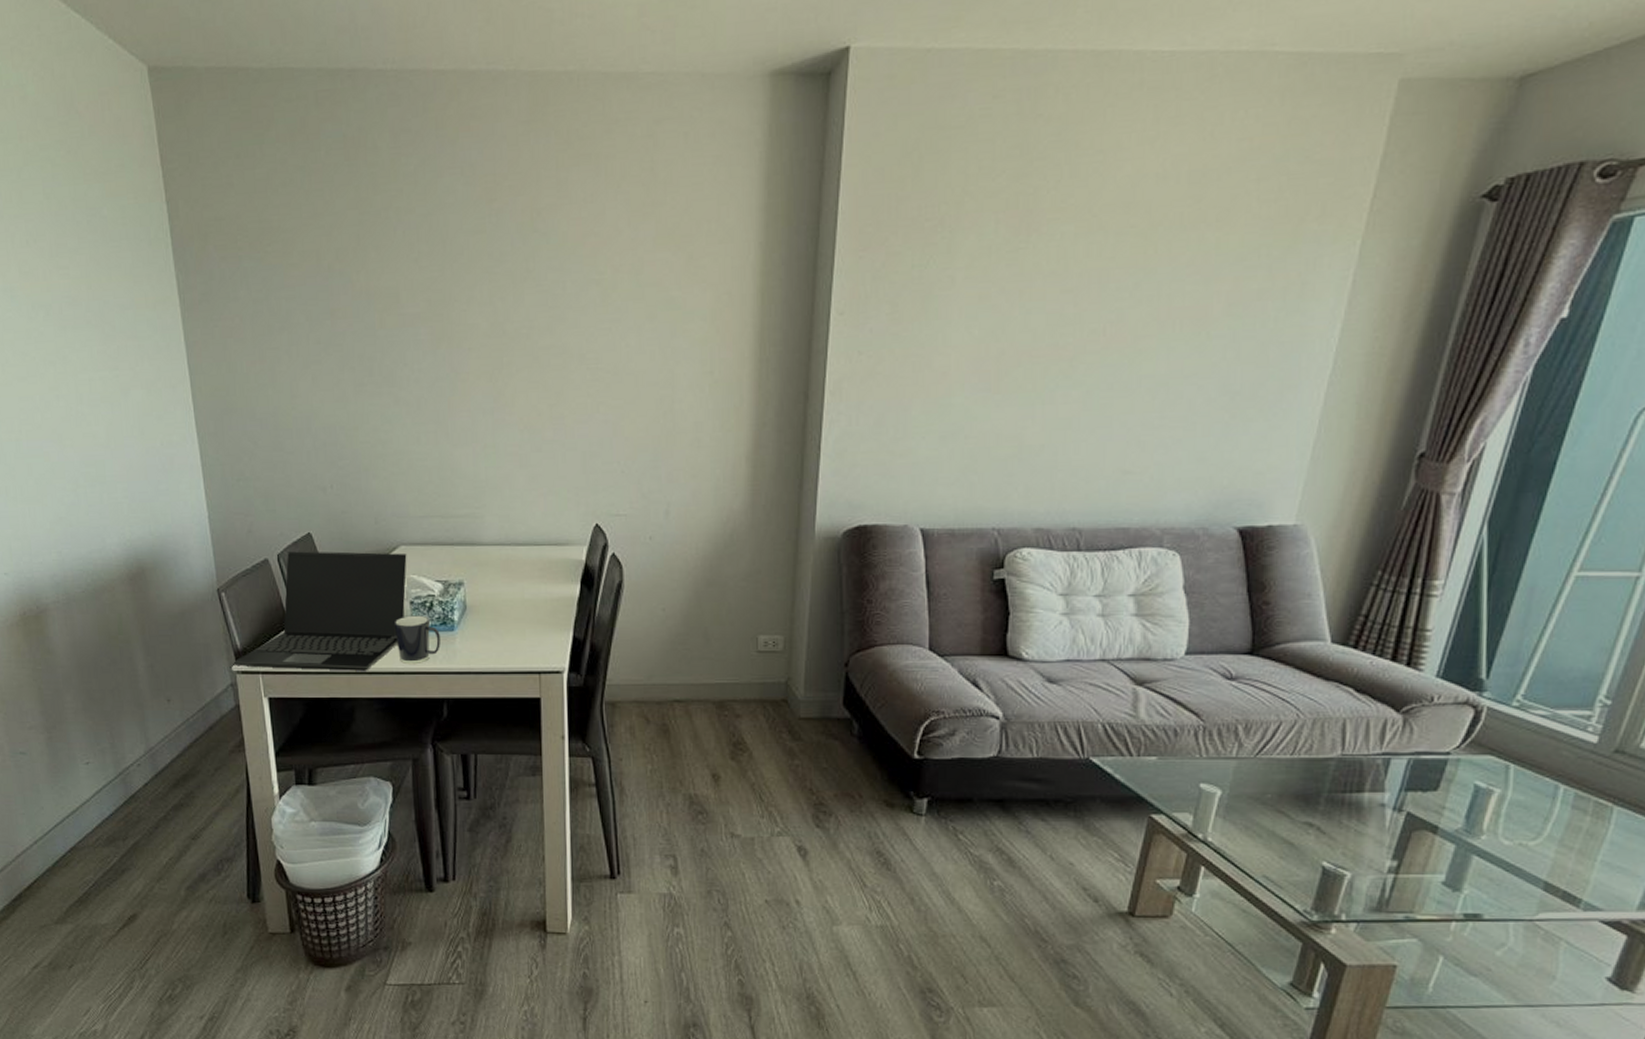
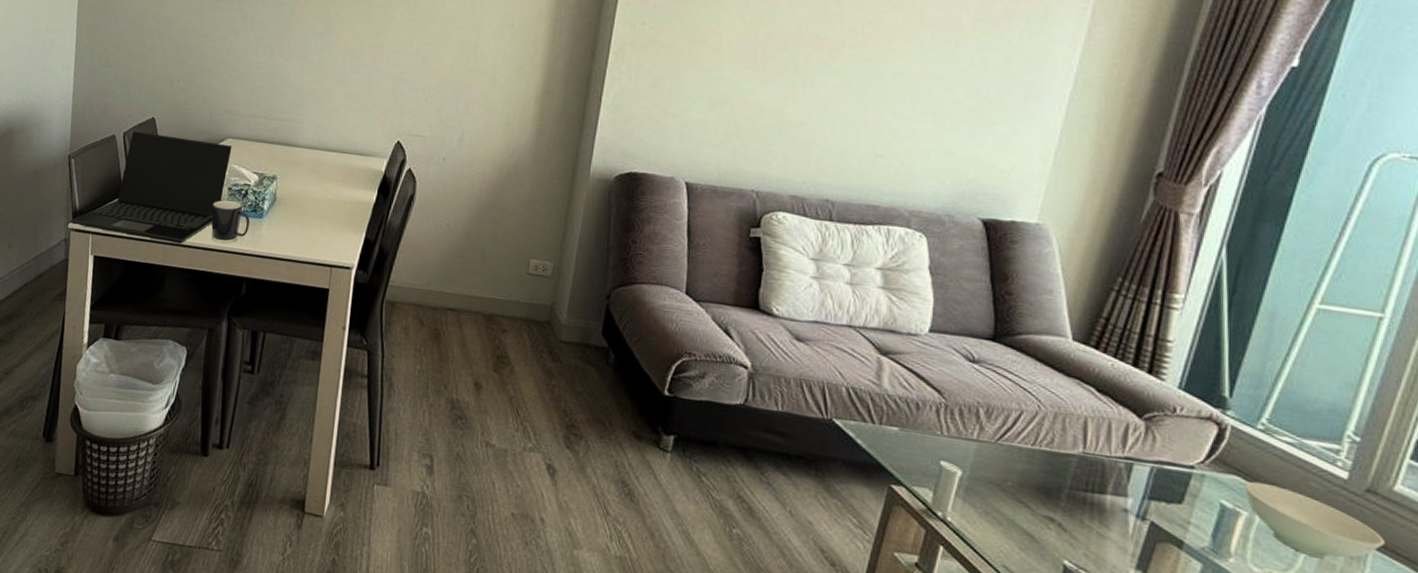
bowl: none [1498,758,1631,823] -> present [1245,481,1386,559]

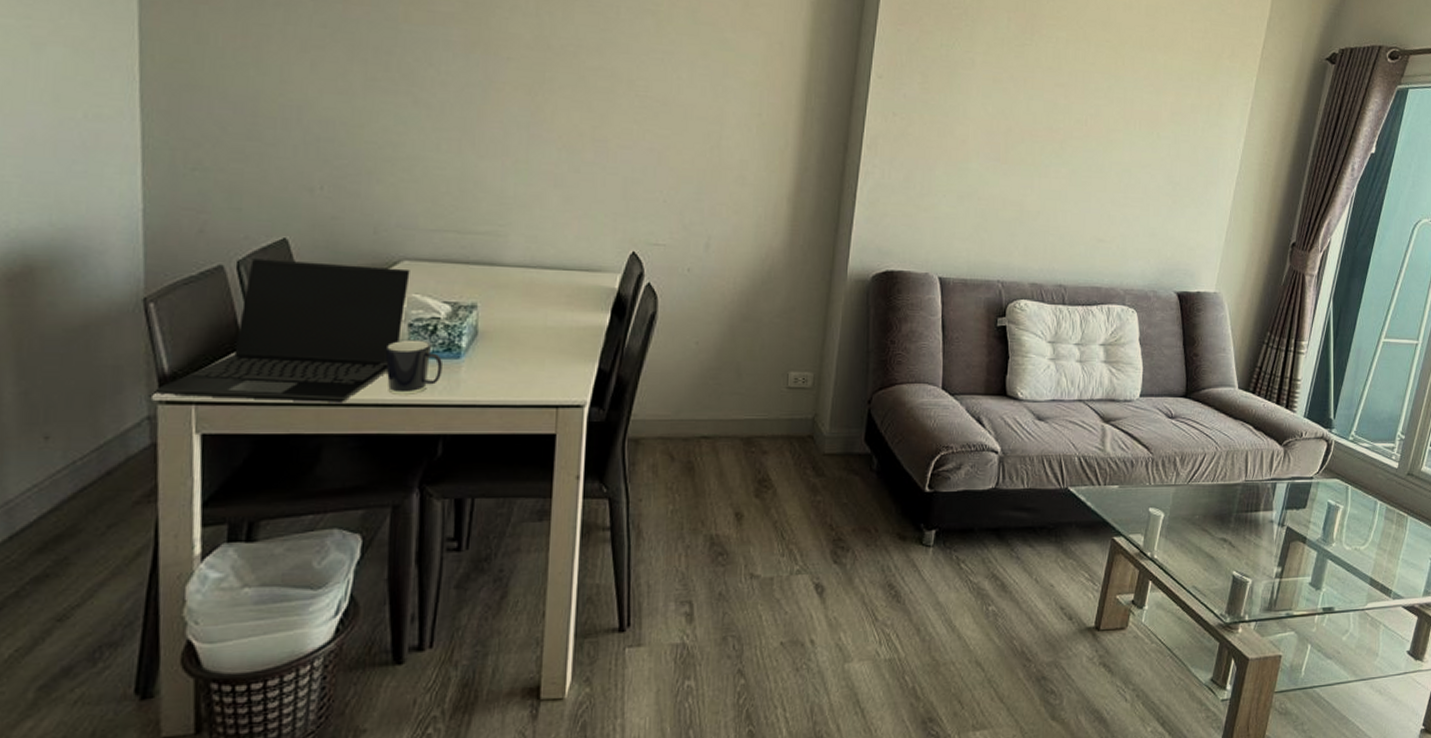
bowl: present [1245,481,1386,559] -> none [1342,481,1417,531]

